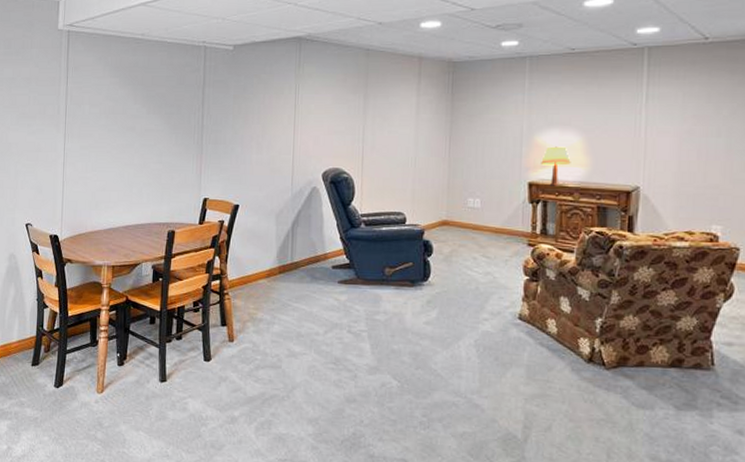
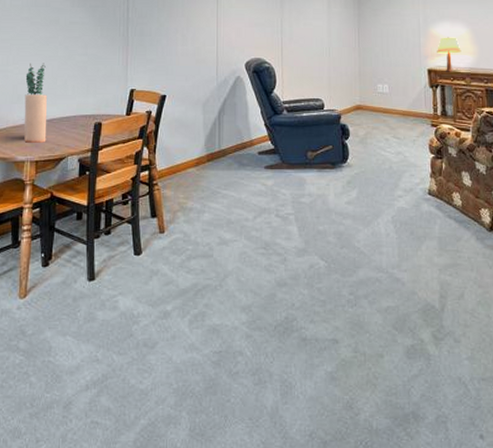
vase: none [101,170,124,249] -> present [23,63,48,143]

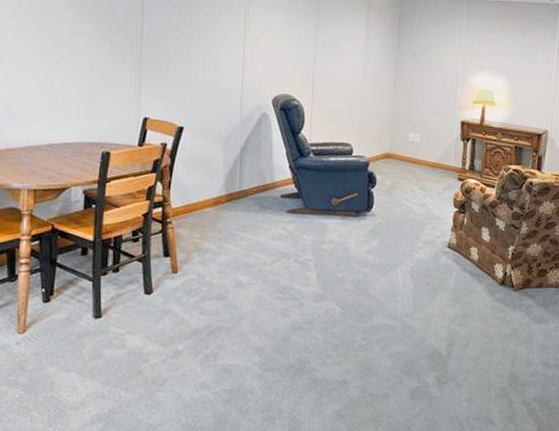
vase: present [23,63,48,143] -> none [19,77,47,170]

